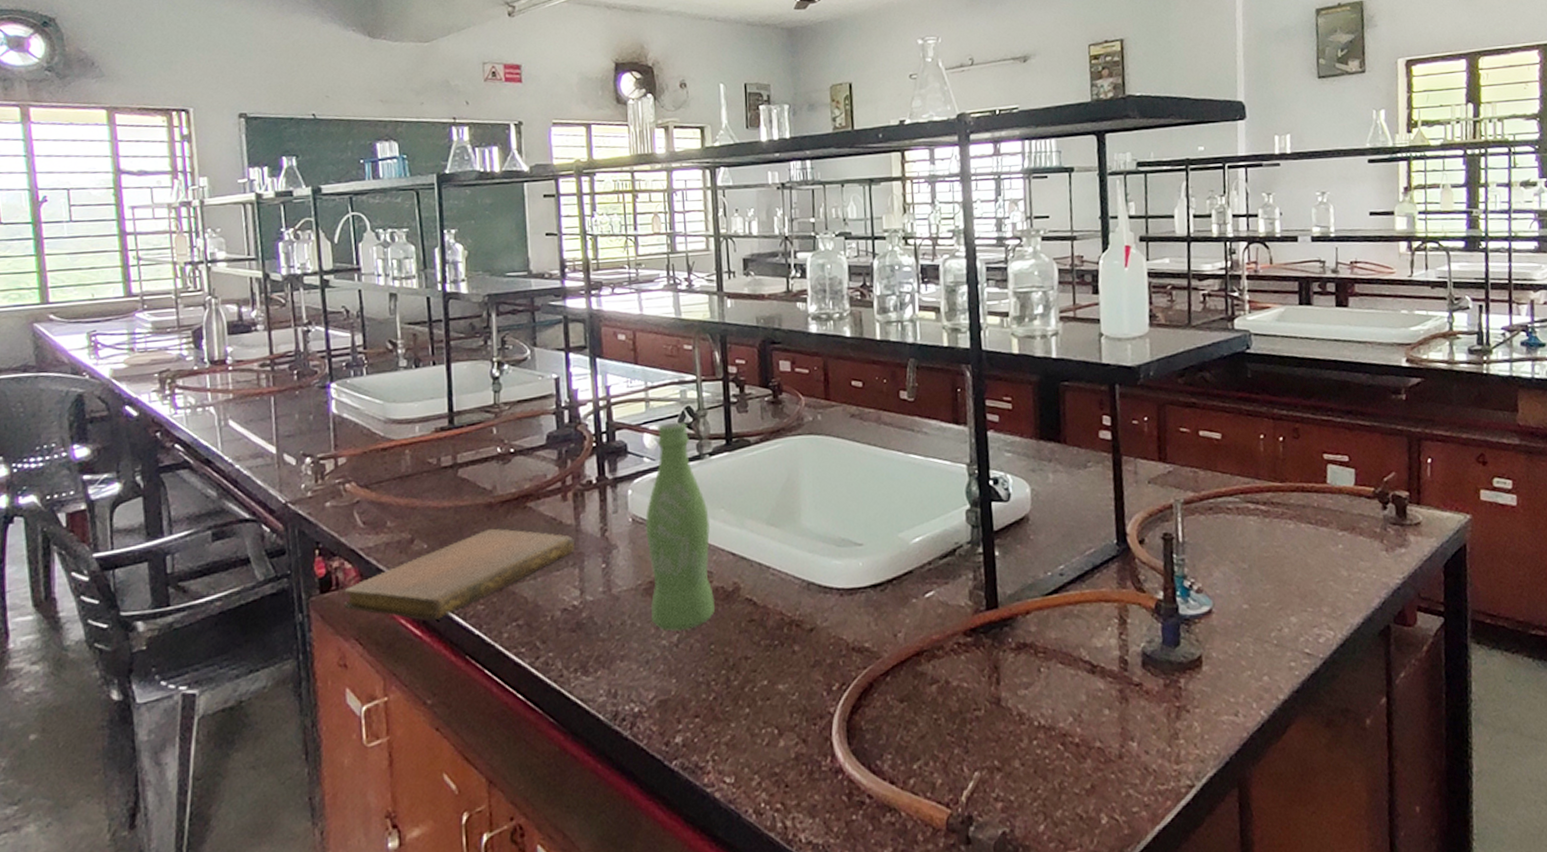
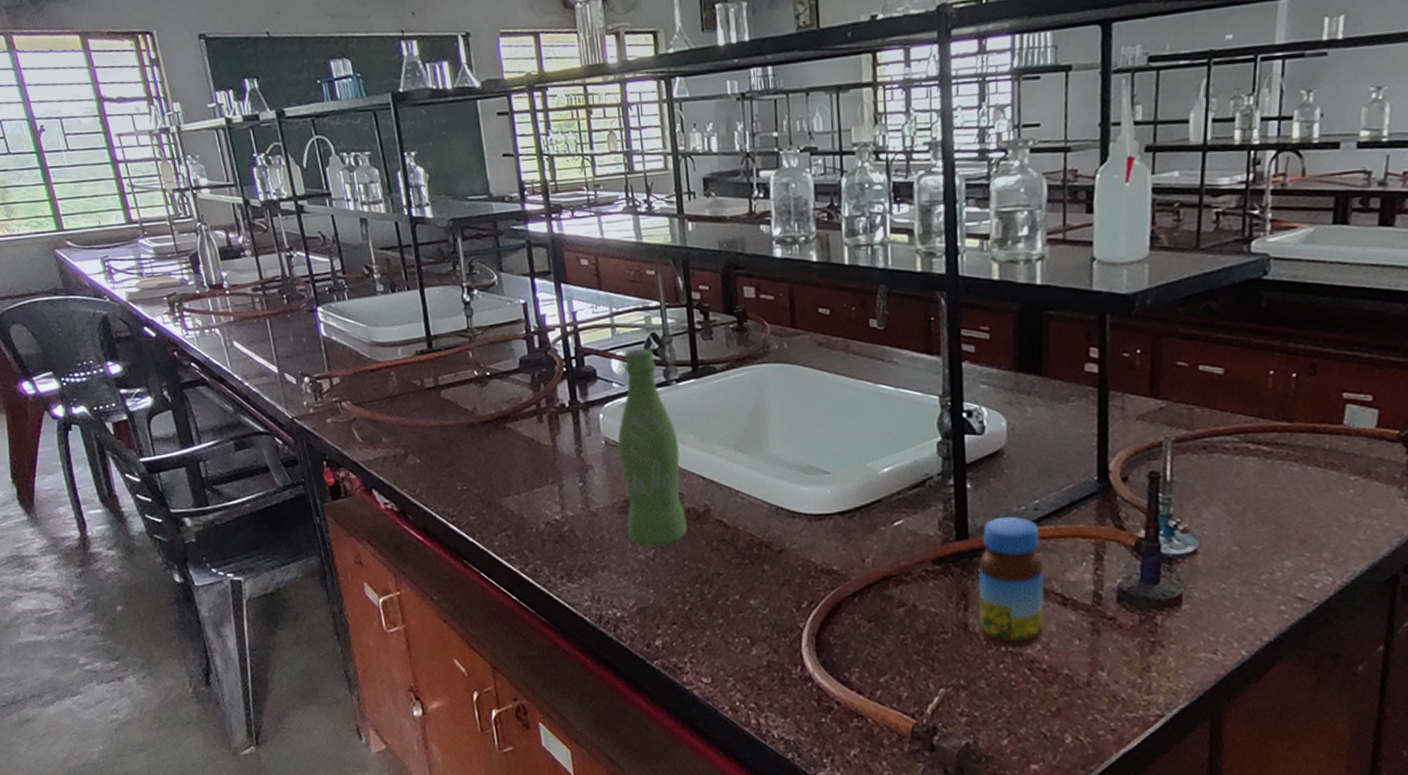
notebook: present [343,528,576,621] -> none [352,446,554,528]
jar: none [1009,583,1075,723] -> present [978,516,1045,648]

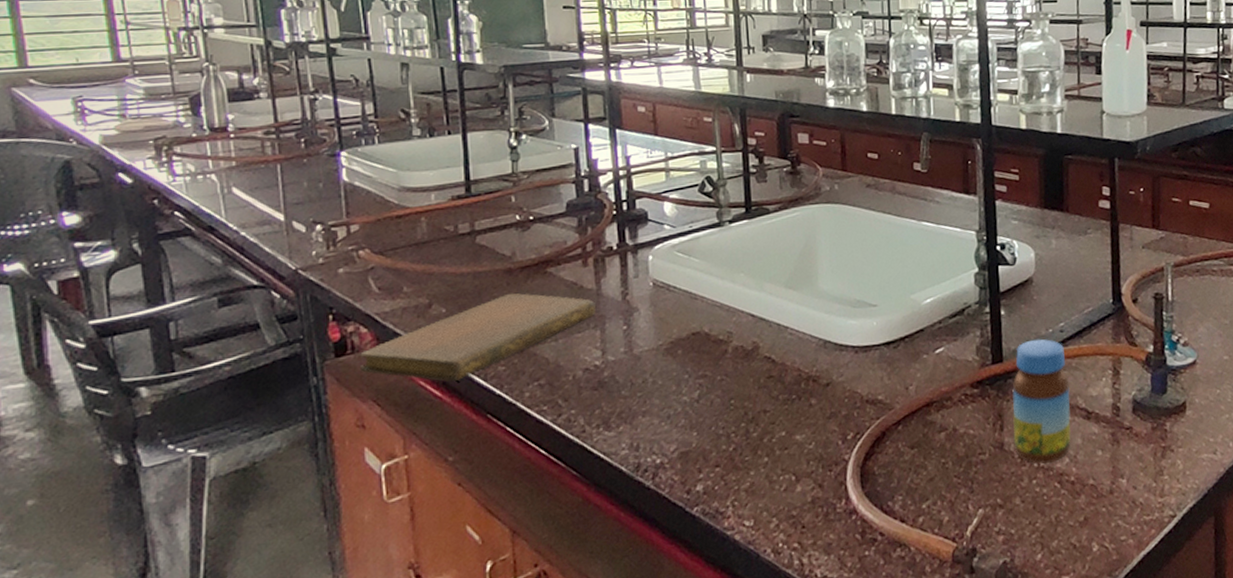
notebook: none [352,446,554,528] -> present [359,293,597,382]
bottle: present [617,348,688,548] -> none [666,191,736,389]

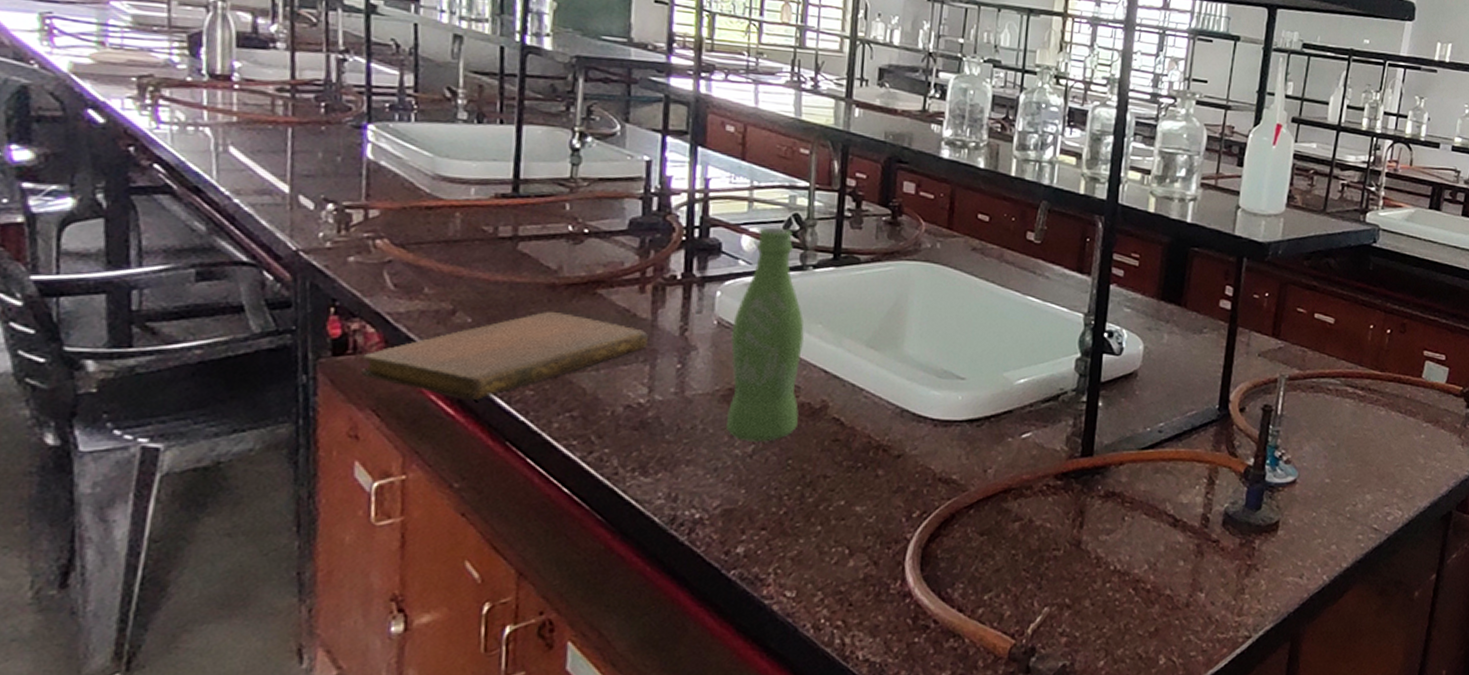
bottle: none [666,191,736,389] -> present [726,227,805,443]
jar: present [1012,339,1071,464] -> none [1091,436,1161,567]

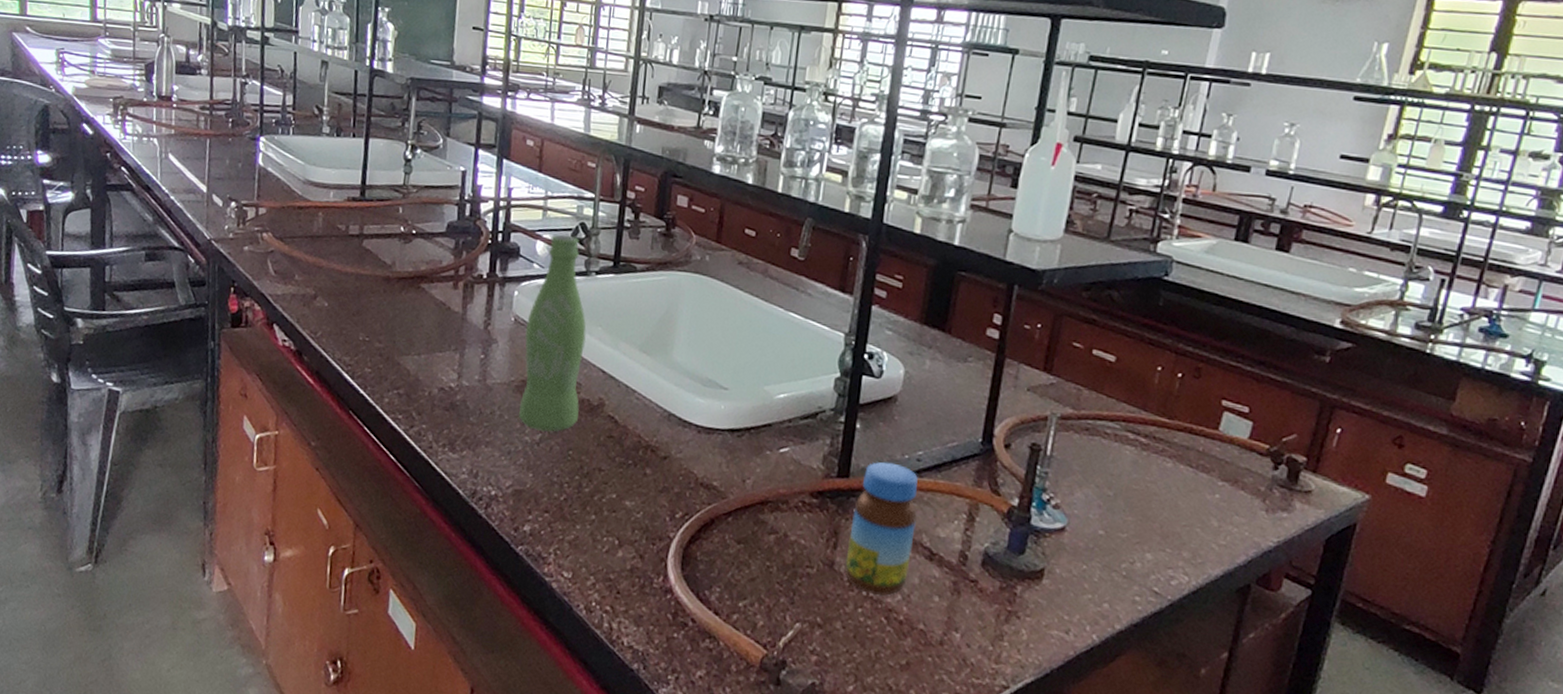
notebook: present [359,311,649,401] -> none [249,300,460,374]
jar: none [1091,436,1161,567] -> present [844,461,918,596]

